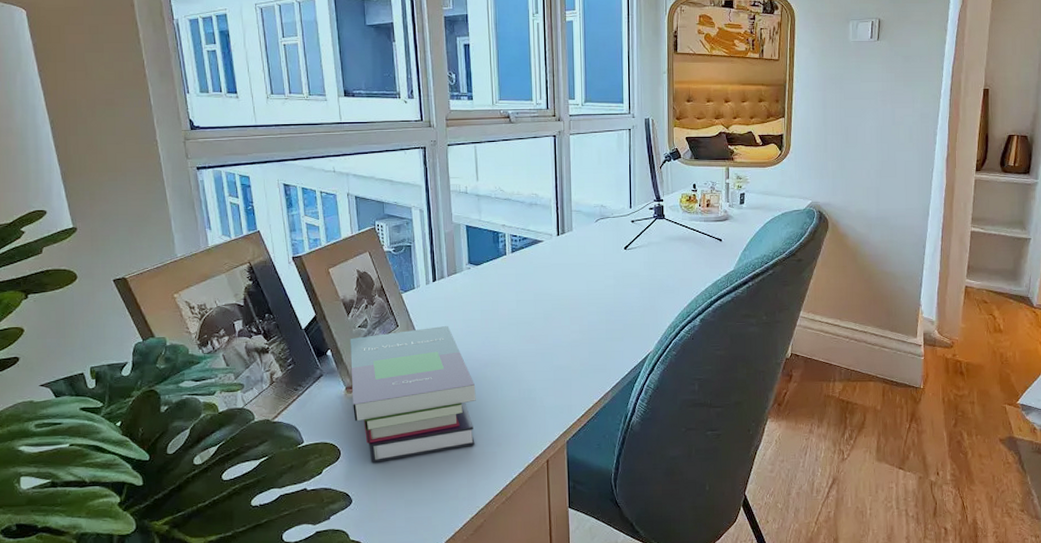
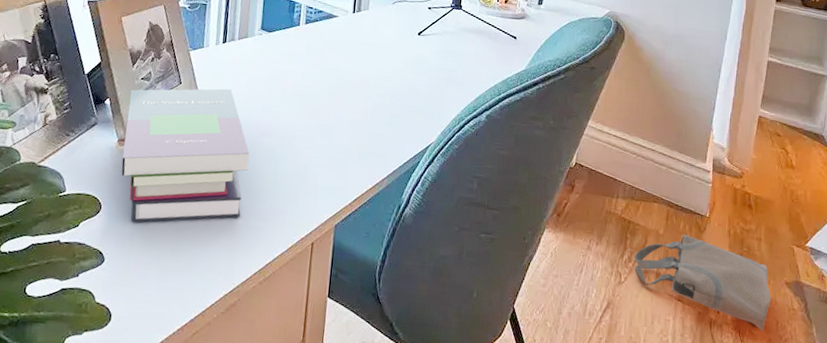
tote bag: none [854,407,987,486] -> present [634,234,772,331]

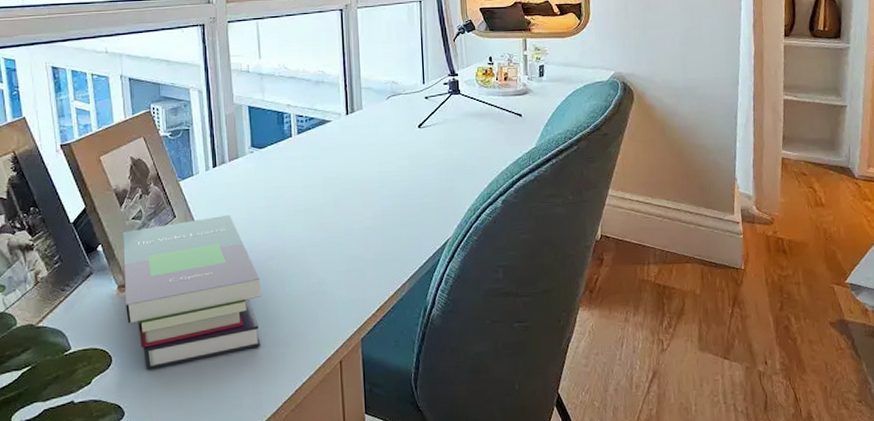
tote bag: present [634,234,772,331] -> none [673,290,818,375]

